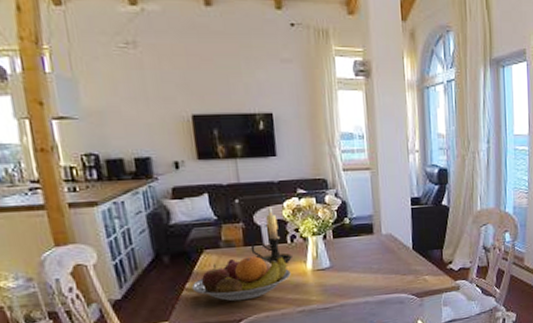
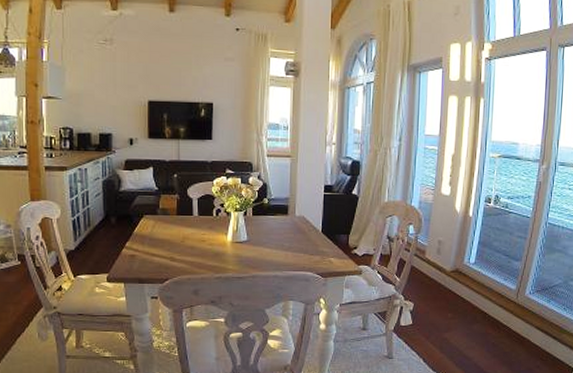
fruit bowl: present [191,255,291,302] -> none [130,224,213,263]
candle holder: present [250,206,292,265] -> none [182,183,216,234]

